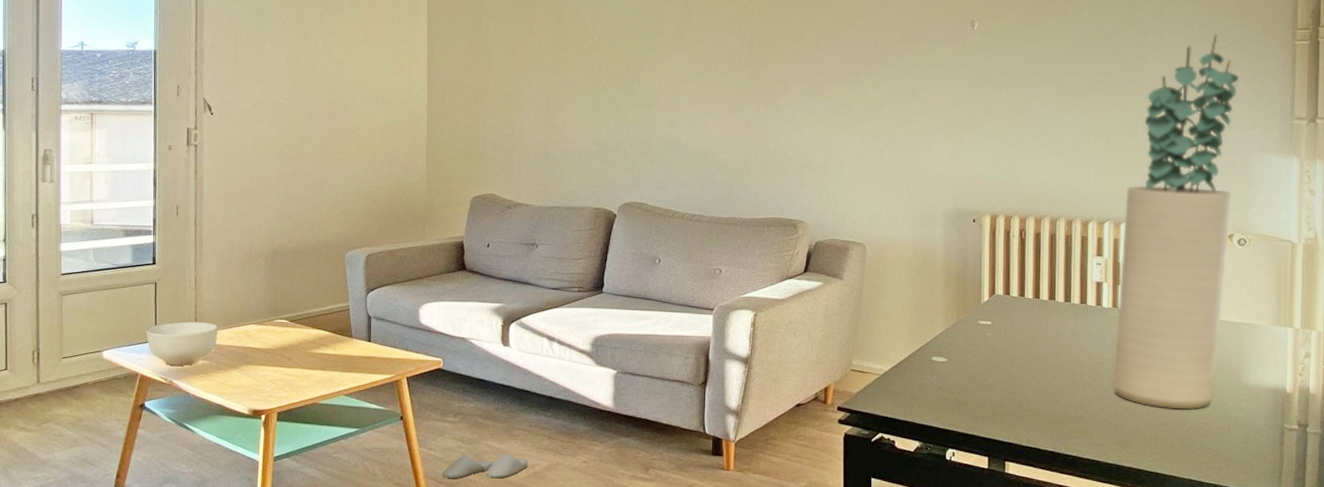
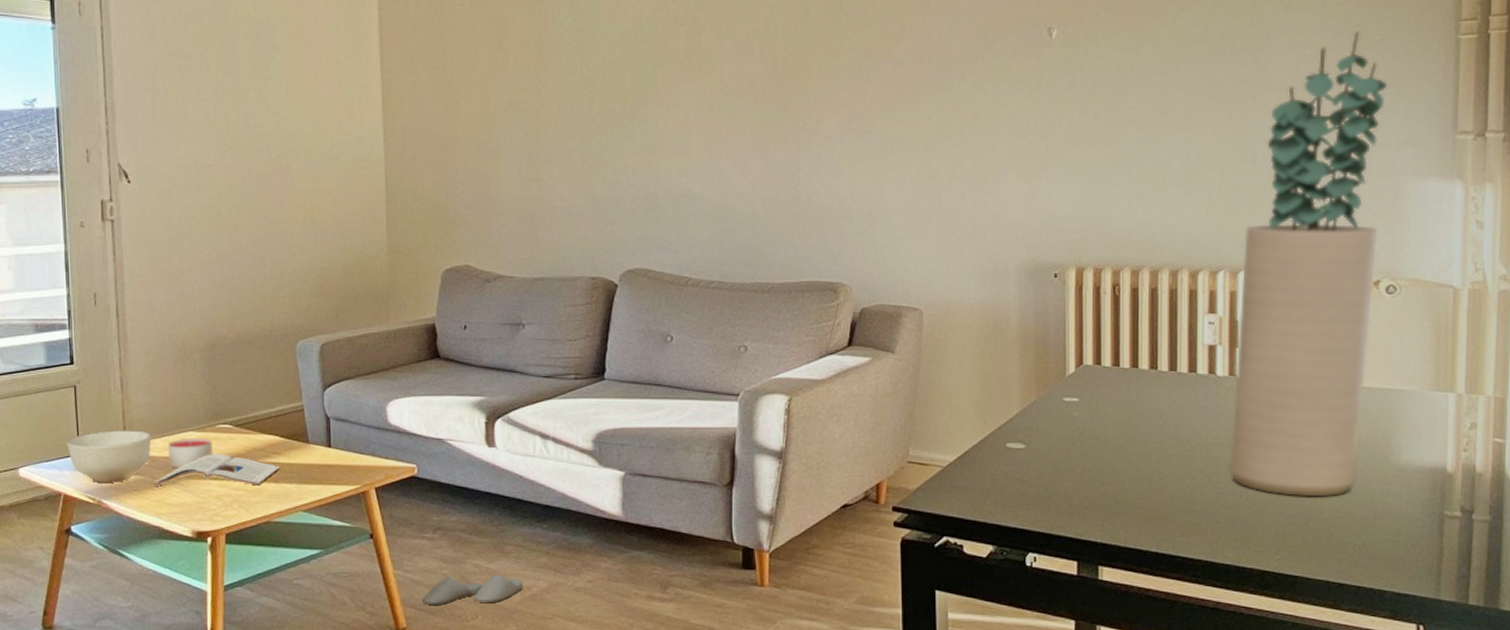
magazine: none [218,344,327,372] -> present [153,454,281,486]
candle: none [232,331,271,355] -> present [168,439,214,468]

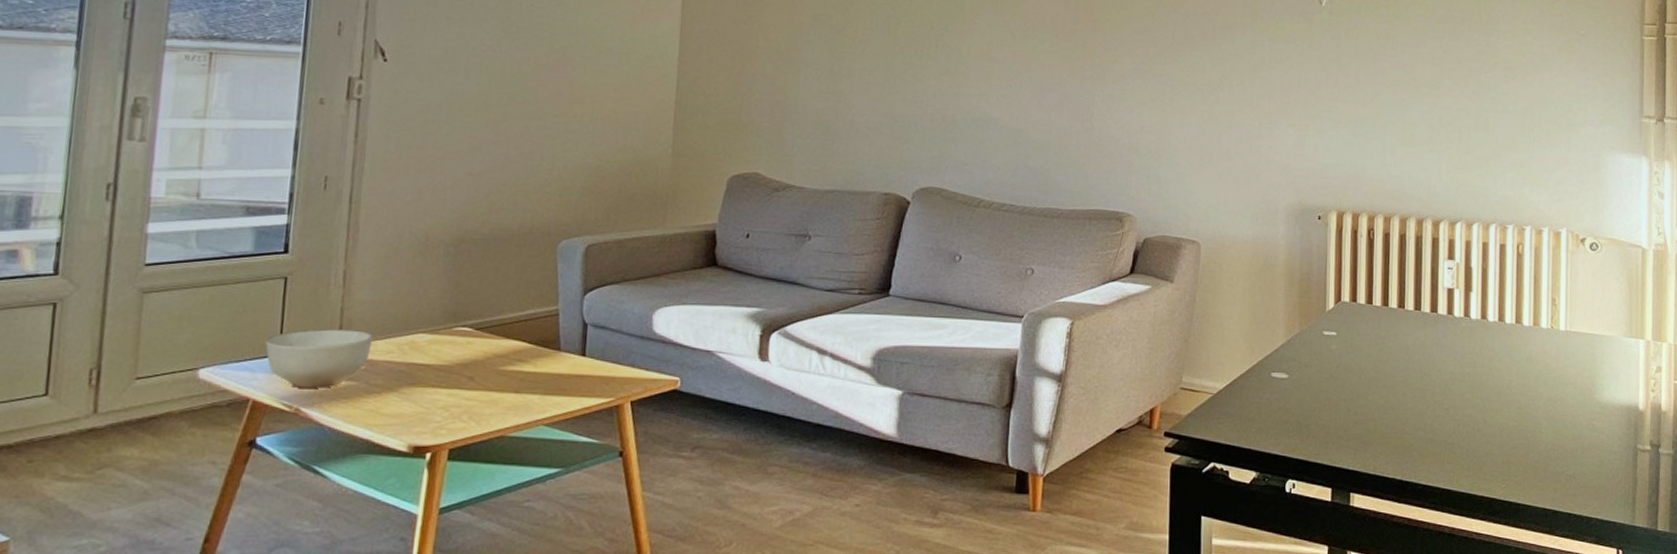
magazine: present [153,454,281,486] -> none [368,359,524,396]
candle: present [168,439,214,468] -> none [390,341,446,374]
slippers: present [421,574,523,605] -> none [670,497,786,530]
vase: present [1230,32,1387,497] -> none [1464,26,1589,430]

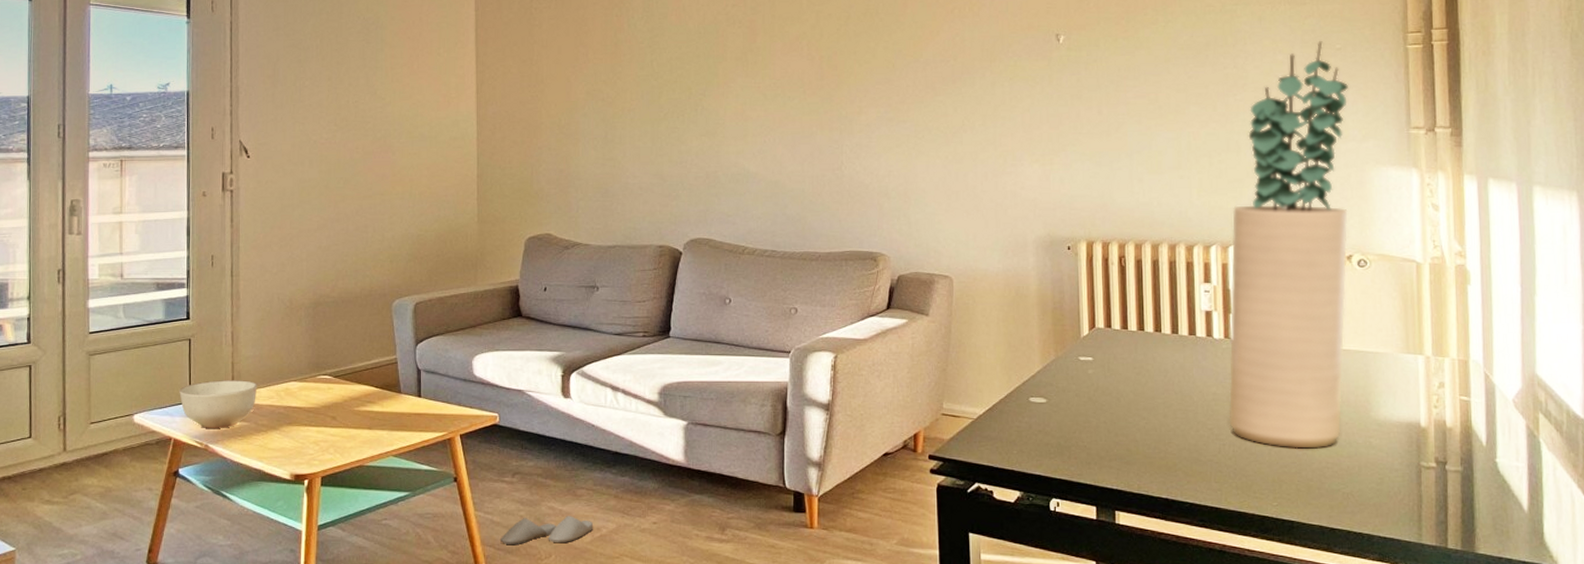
slippers: none [670,497,786,530] -> present [499,516,594,544]
vase: none [1464,26,1589,430] -> present [1229,41,1348,449]

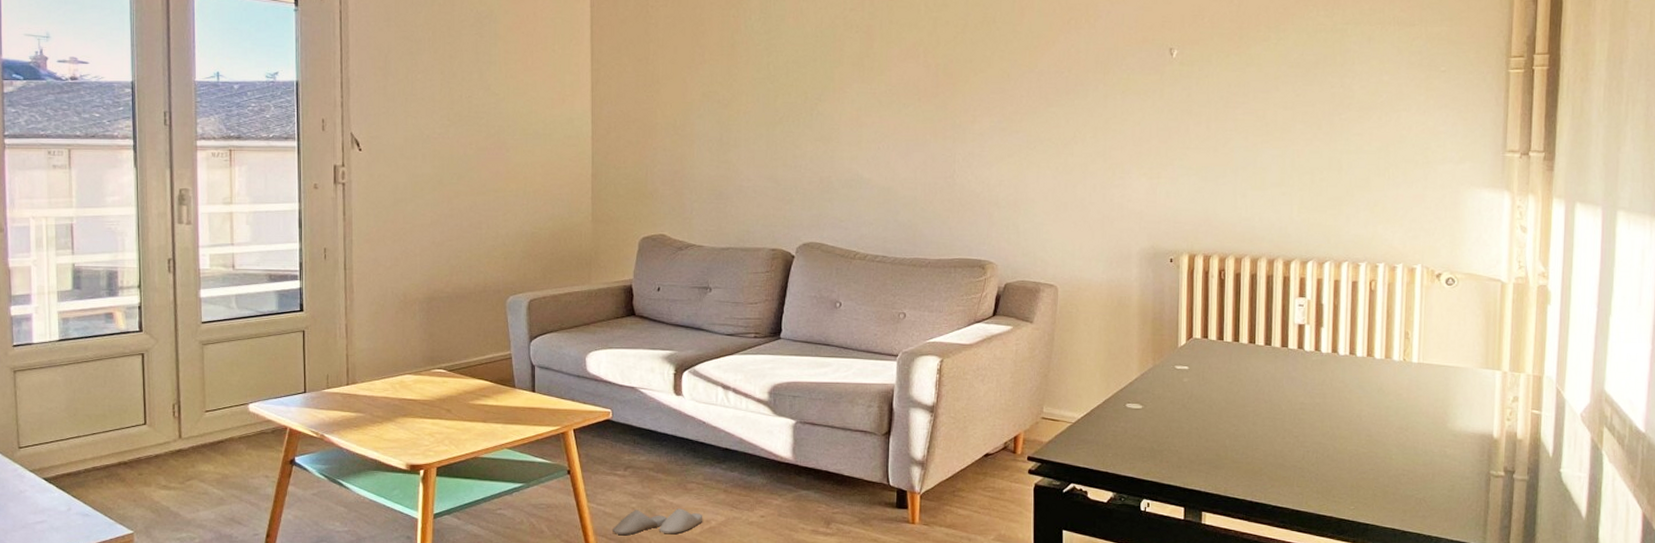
bowl: present [179,380,258,428] -> none [294,372,373,419]
vase: present [1229,41,1348,449] -> none [1314,63,1449,457]

